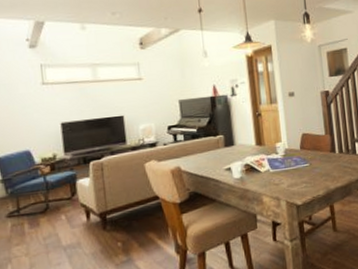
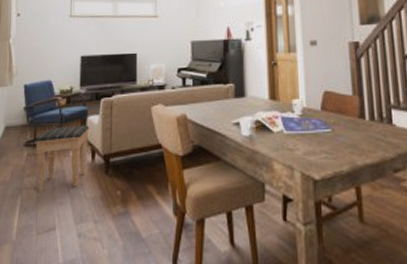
footstool: none [18,188,82,257] -> present [34,125,90,191]

